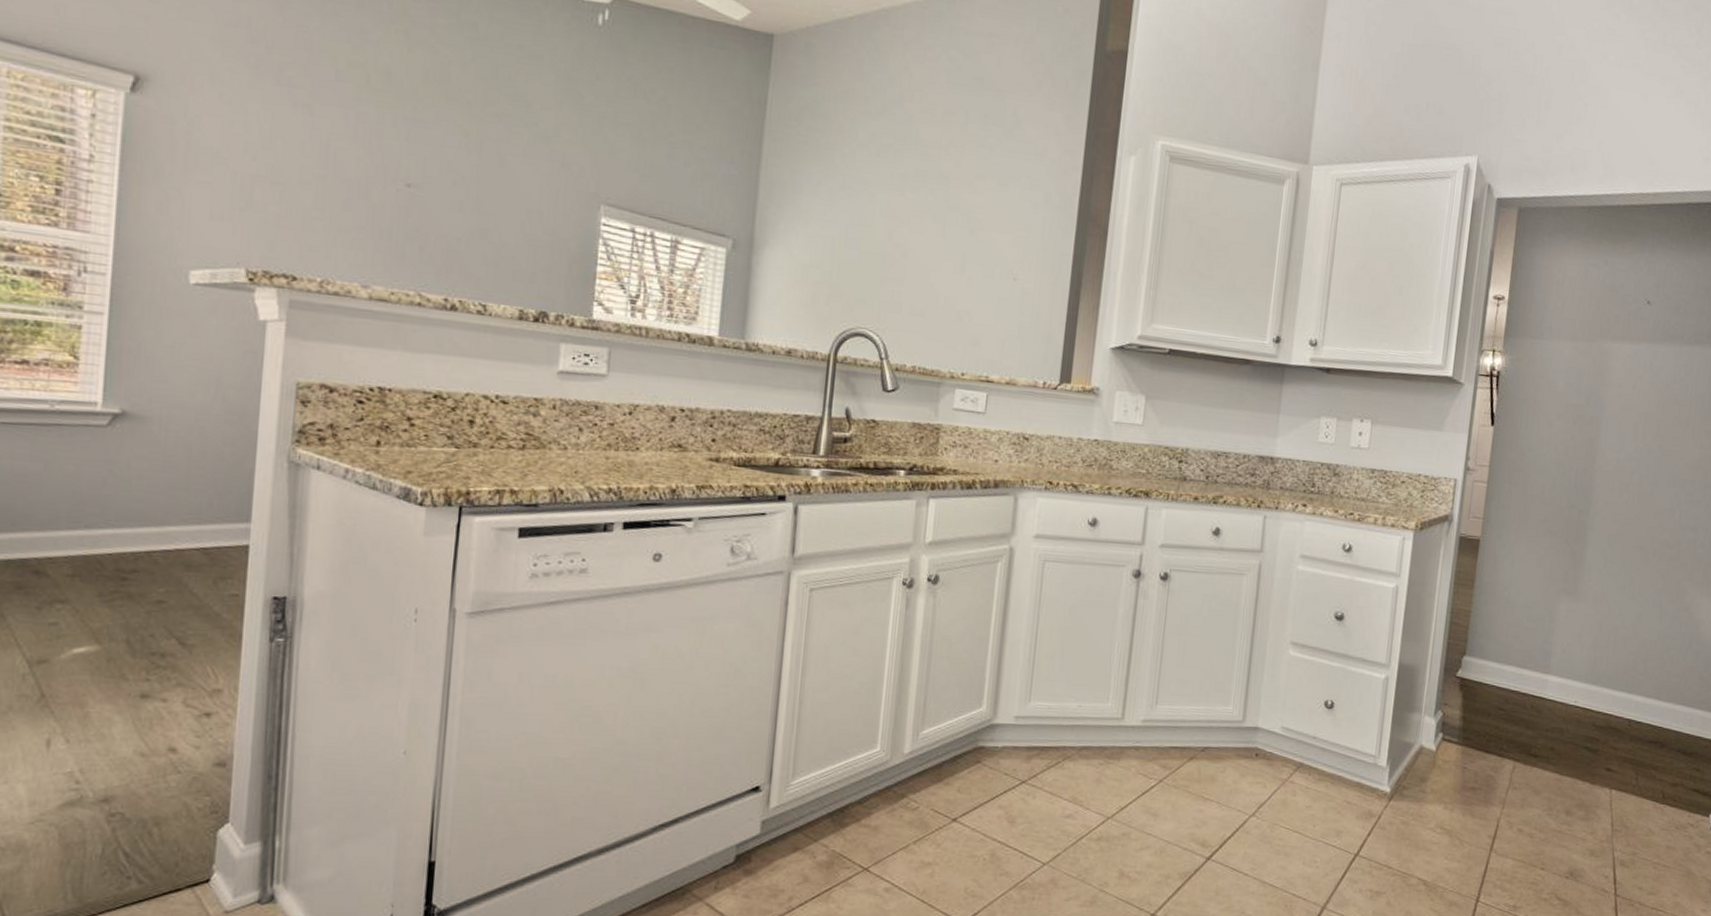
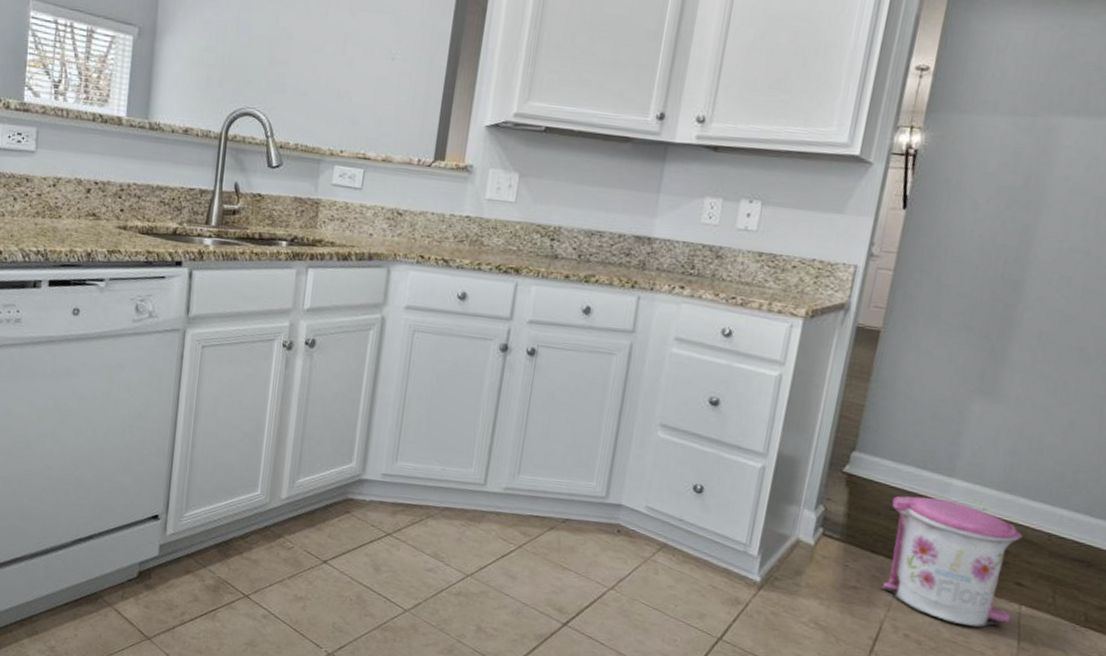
trash can: none [1495,694,1608,815] -> present [880,495,1023,628]

